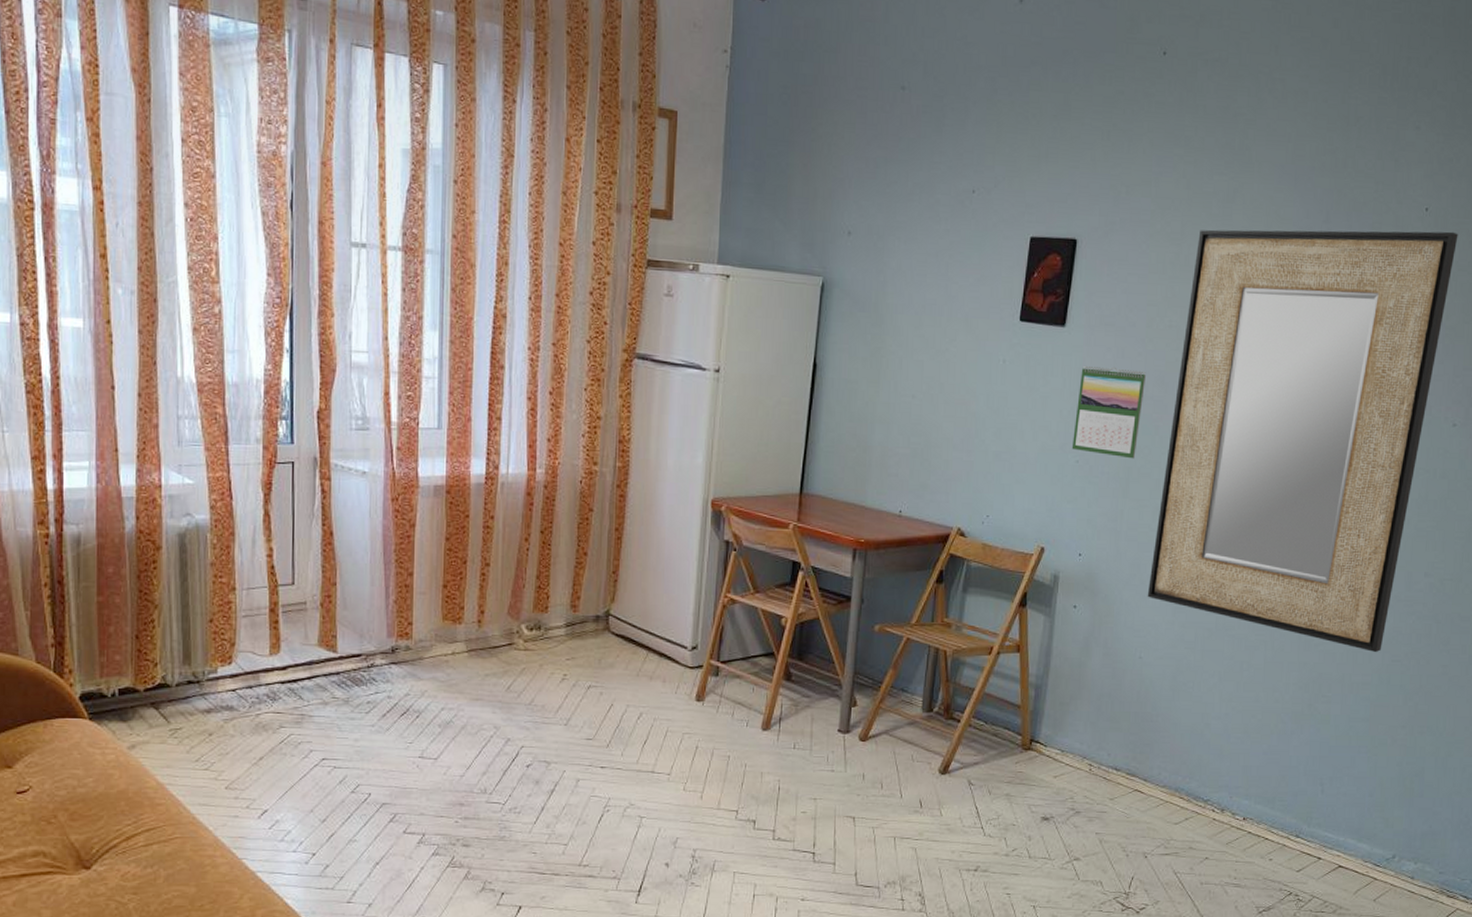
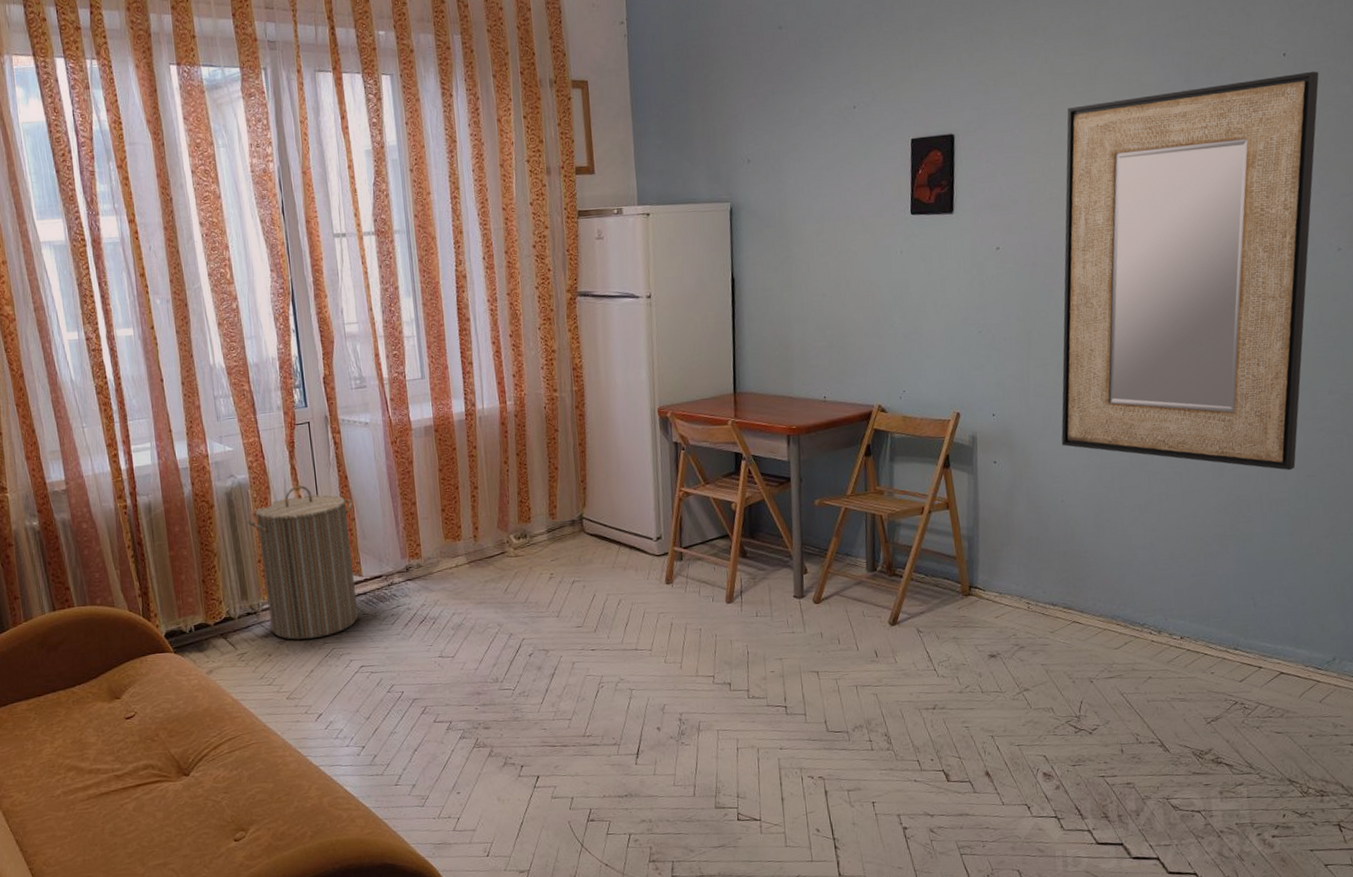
laundry hamper: none [202,536,336,719] -> present [248,485,359,640]
calendar: present [1071,366,1147,459] -> none [973,242,1035,323]

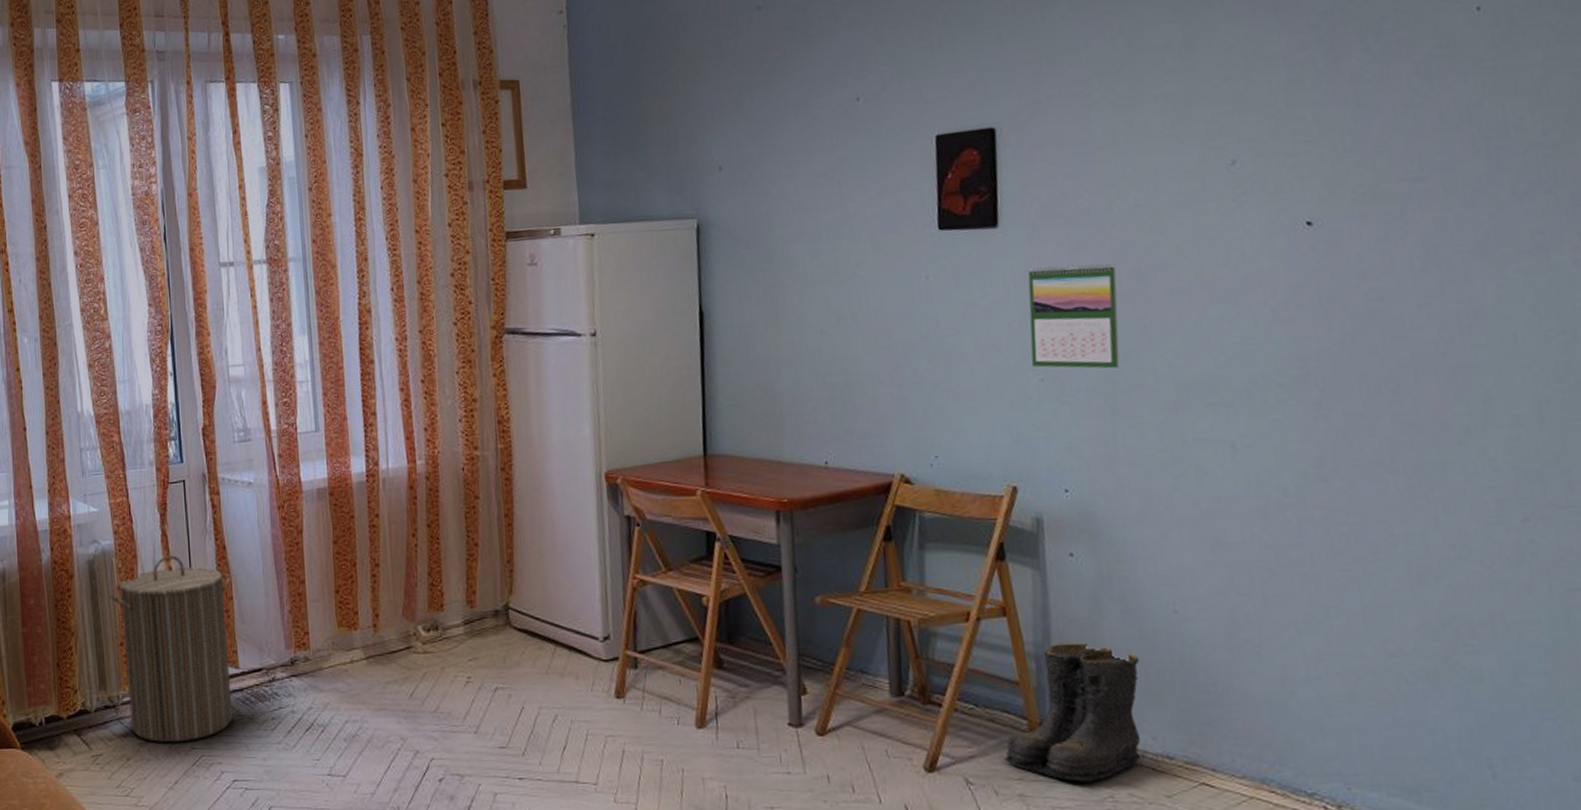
boots: none [944,526,1038,626] -> present [1004,642,1145,782]
calendar: none [973,242,1035,323] -> present [1027,263,1120,369]
home mirror: present [1061,71,1319,470] -> none [1154,27,1546,580]

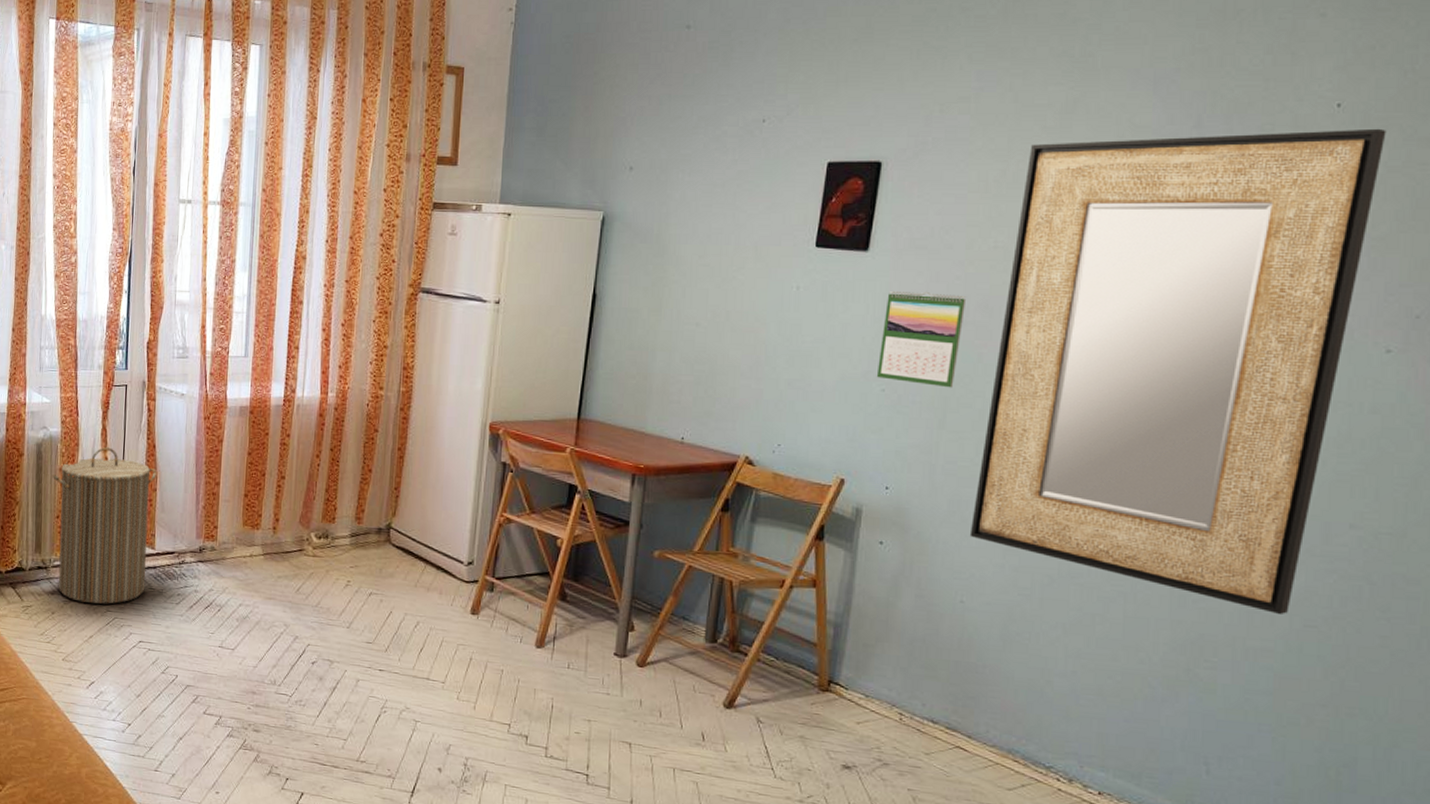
boots: present [1004,642,1145,782] -> none [793,616,923,734]
home mirror: none [1154,27,1546,580] -> present [969,128,1386,614]

